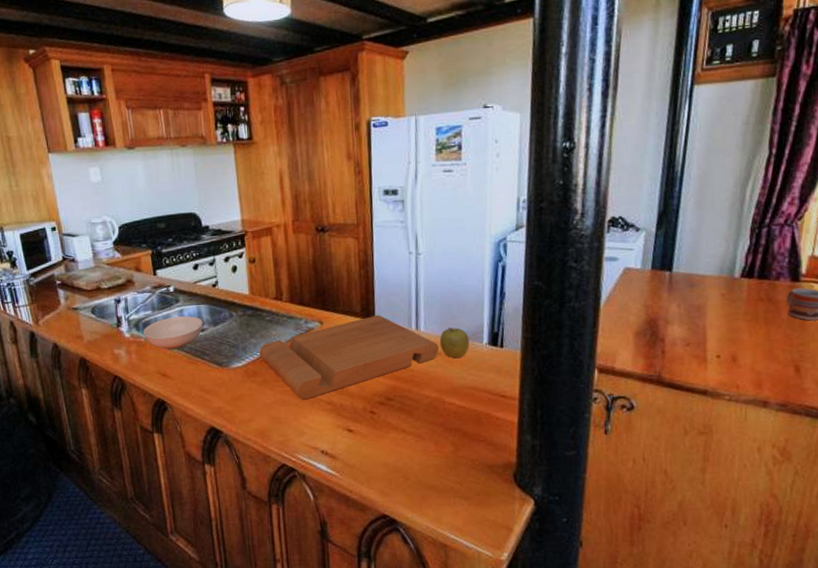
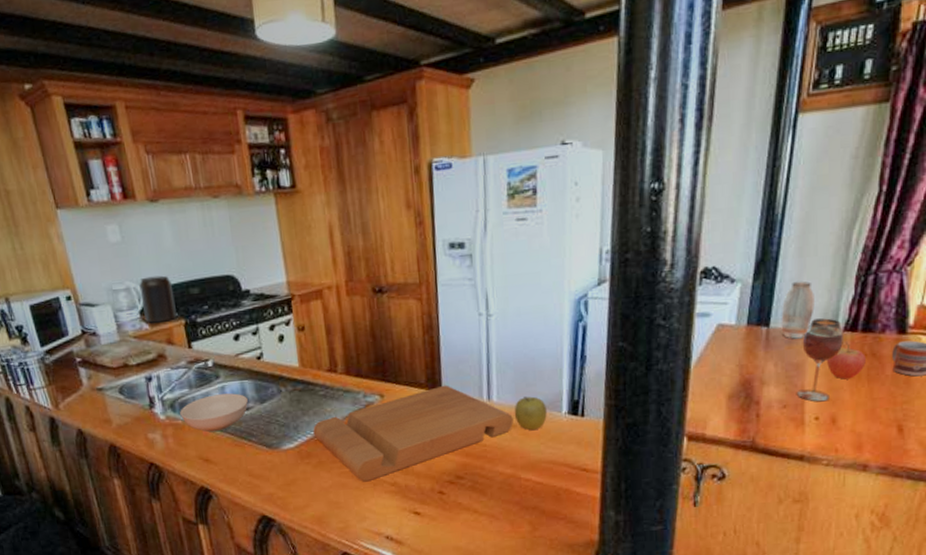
soda can: none [114,211,145,253] -> present [139,275,177,324]
vase: none [682,231,713,283] -> present [781,281,815,339]
wineglass: none [699,265,741,341] -> present [797,318,843,402]
fruit: none [726,287,762,321] -> present [827,342,866,380]

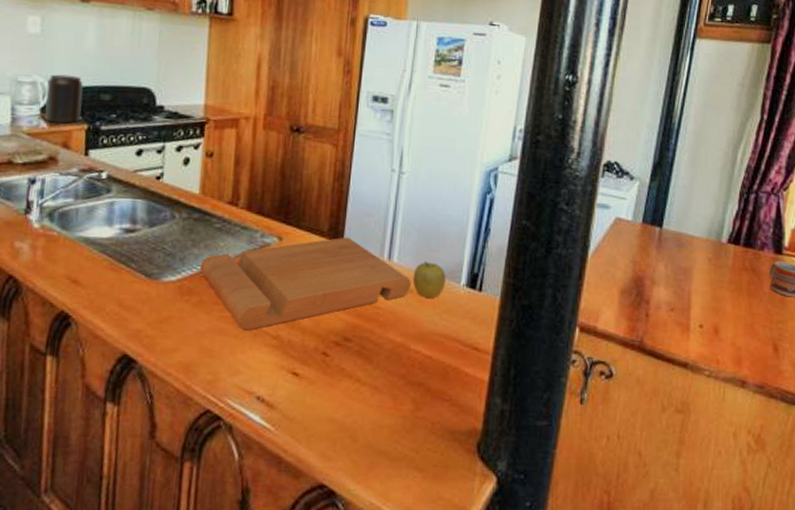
bowl: present [180,393,248,432] -> none [57,209,136,251]
vase: present [781,281,815,339] -> none [673,188,703,244]
wineglass: present [797,318,843,402] -> none [684,227,727,310]
fruit: present [827,342,866,380] -> none [712,254,746,291]

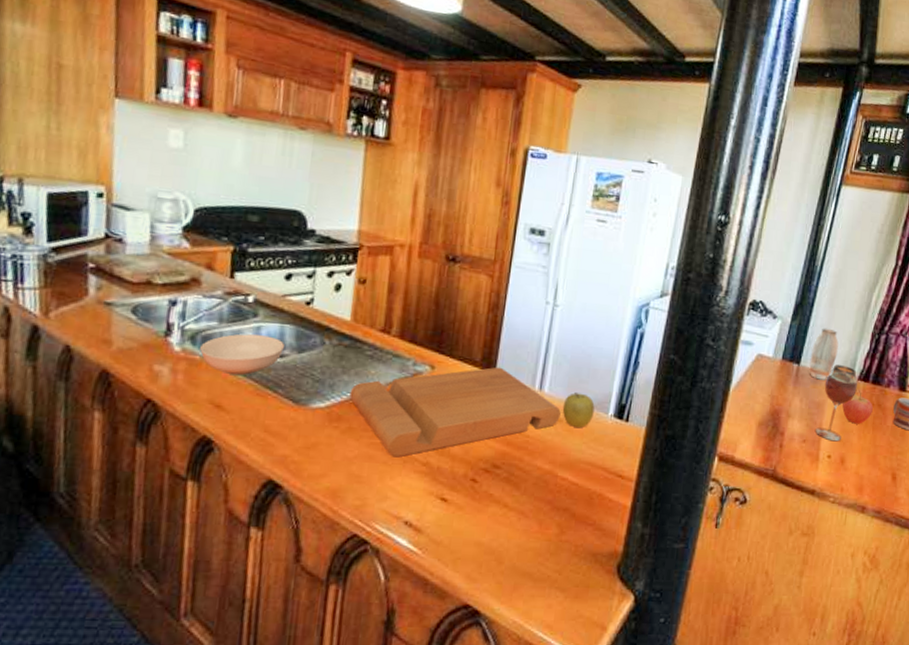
soda can: present [44,74,83,125] -> none [187,192,229,245]
bowl: none [57,209,136,251] -> present [200,333,284,376]
vase: none [673,188,703,244] -> present [809,328,839,380]
wineglass: none [684,227,727,310] -> present [816,365,858,442]
fruit: none [712,254,746,291] -> present [842,390,873,424]

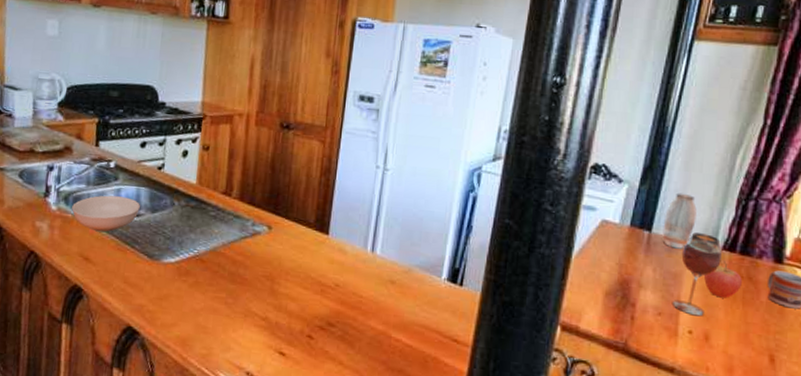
cutting board: present [349,367,561,458] -> none [196,228,393,311]
fruit: present [562,392,595,429] -> none [394,255,427,291]

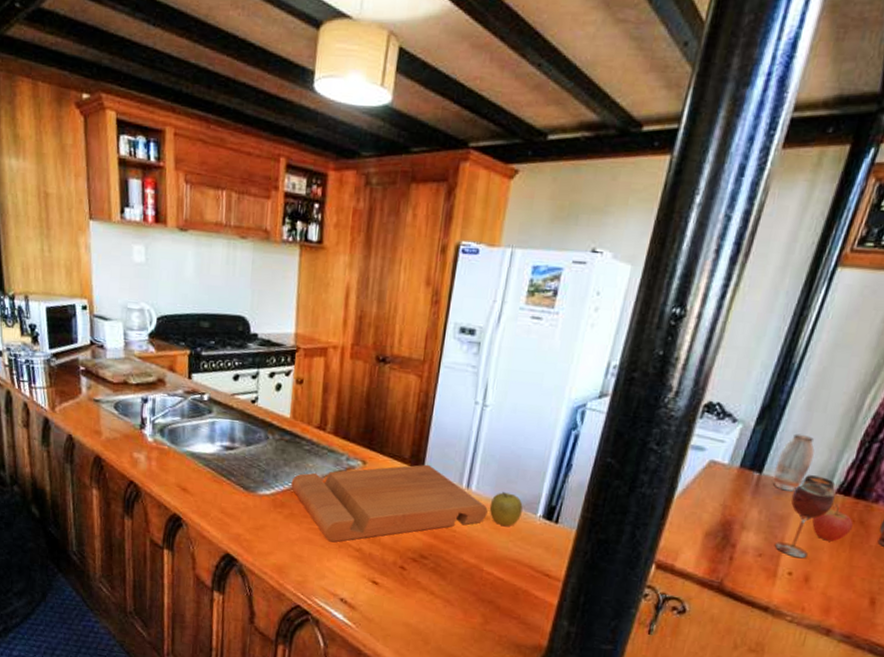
bowl: present [72,195,140,233] -> none [168,428,235,465]
cutting board: none [196,228,393,311] -> present [291,464,488,542]
fruit: none [394,255,427,291] -> present [489,492,523,527]

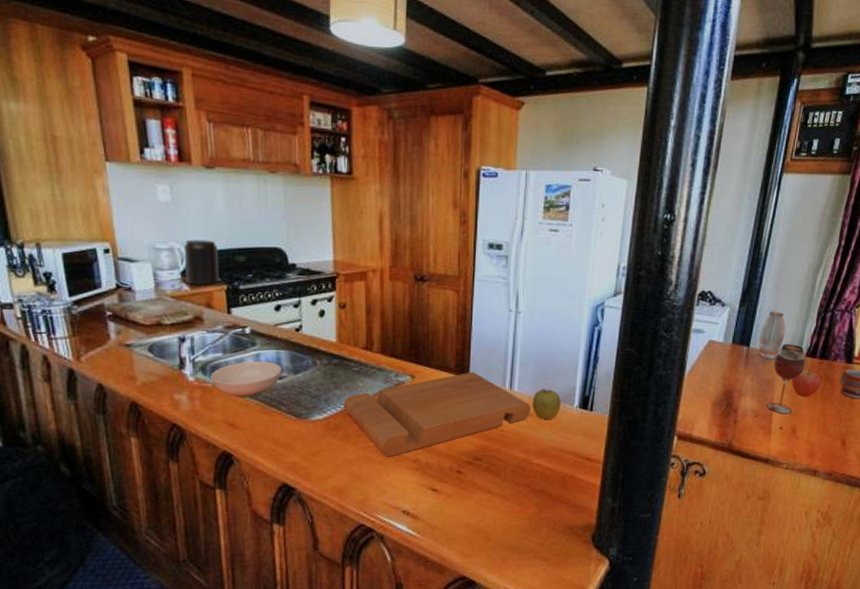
soda can: none [152,302,185,350] -> present [184,239,219,287]
bowl: none [168,428,235,465] -> present [211,361,282,398]

